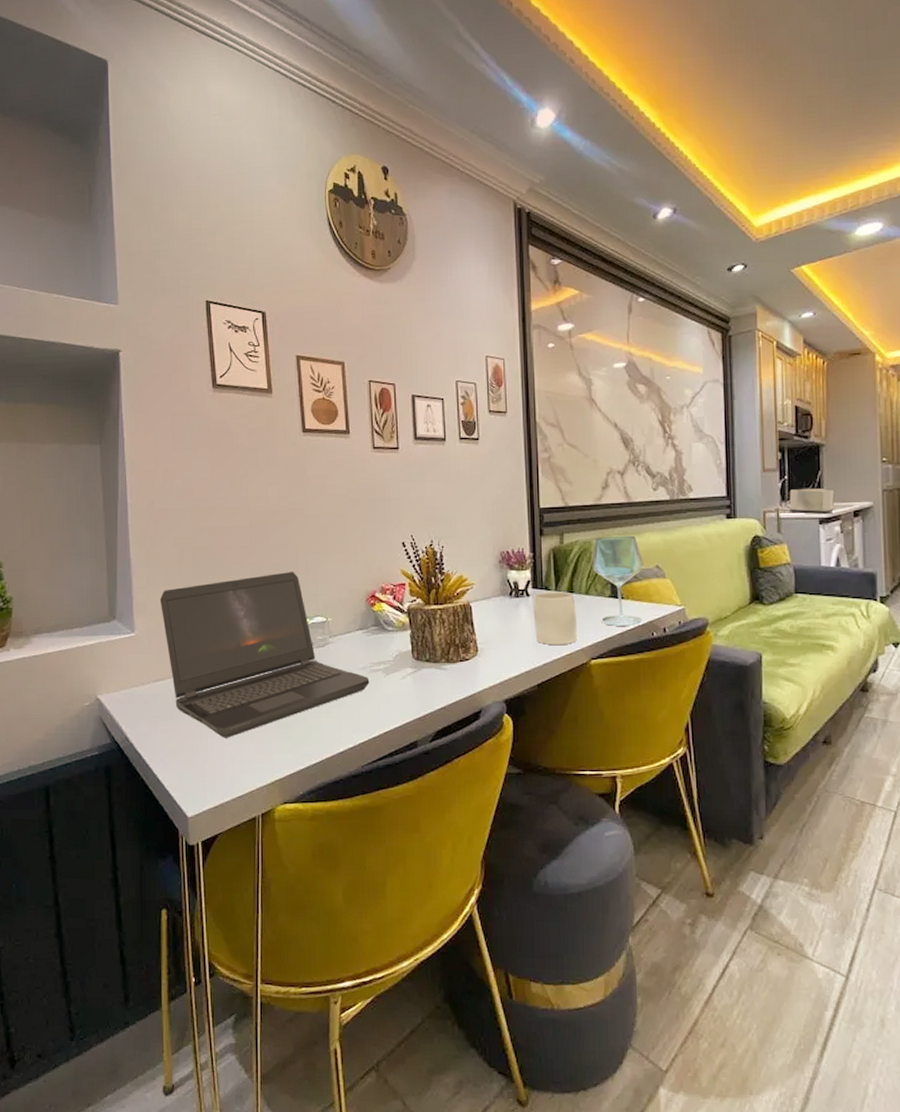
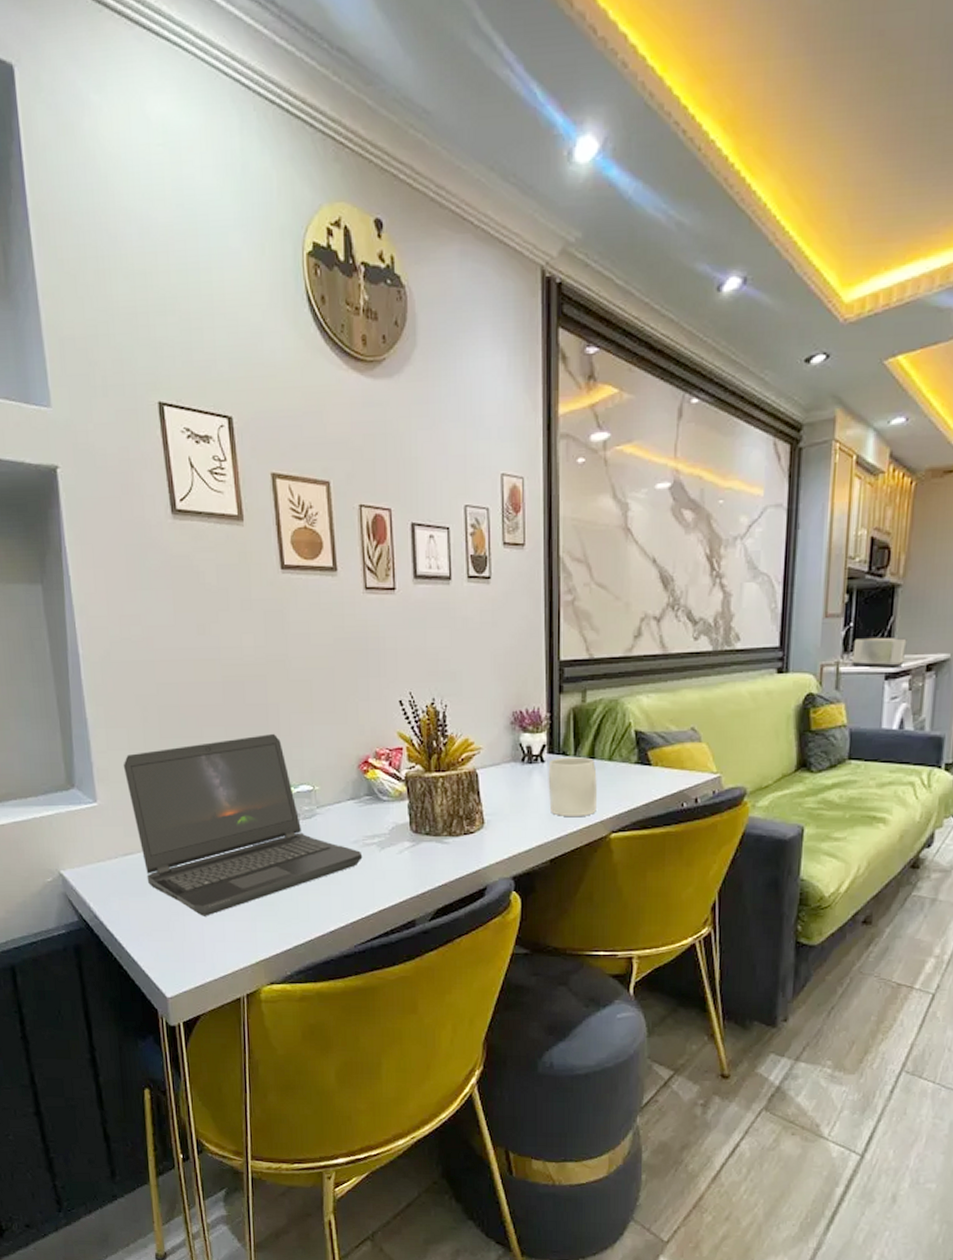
wine glass: present [592,535,644,626] -> none [617,692,677,796]

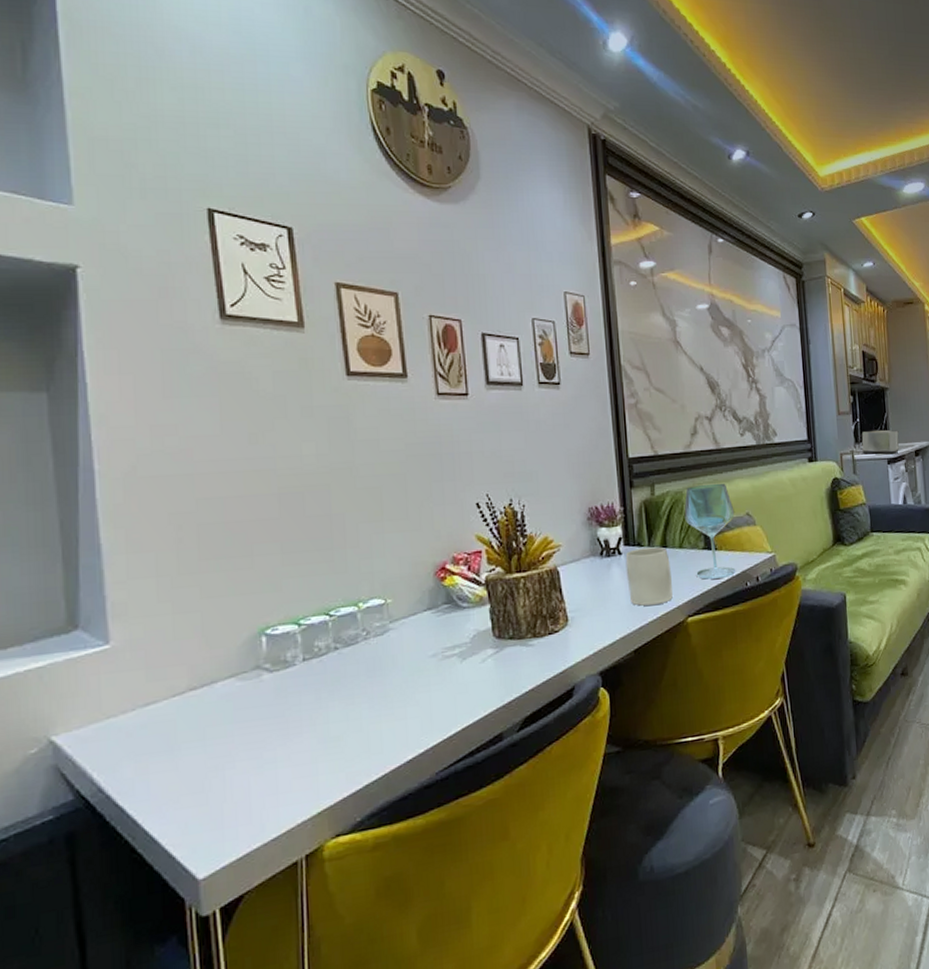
laptop computer: present [123,733,363,916] -> none [147,545,443,767]
wine glass: none [617,692,677,796] -> present [684,483,736,580]

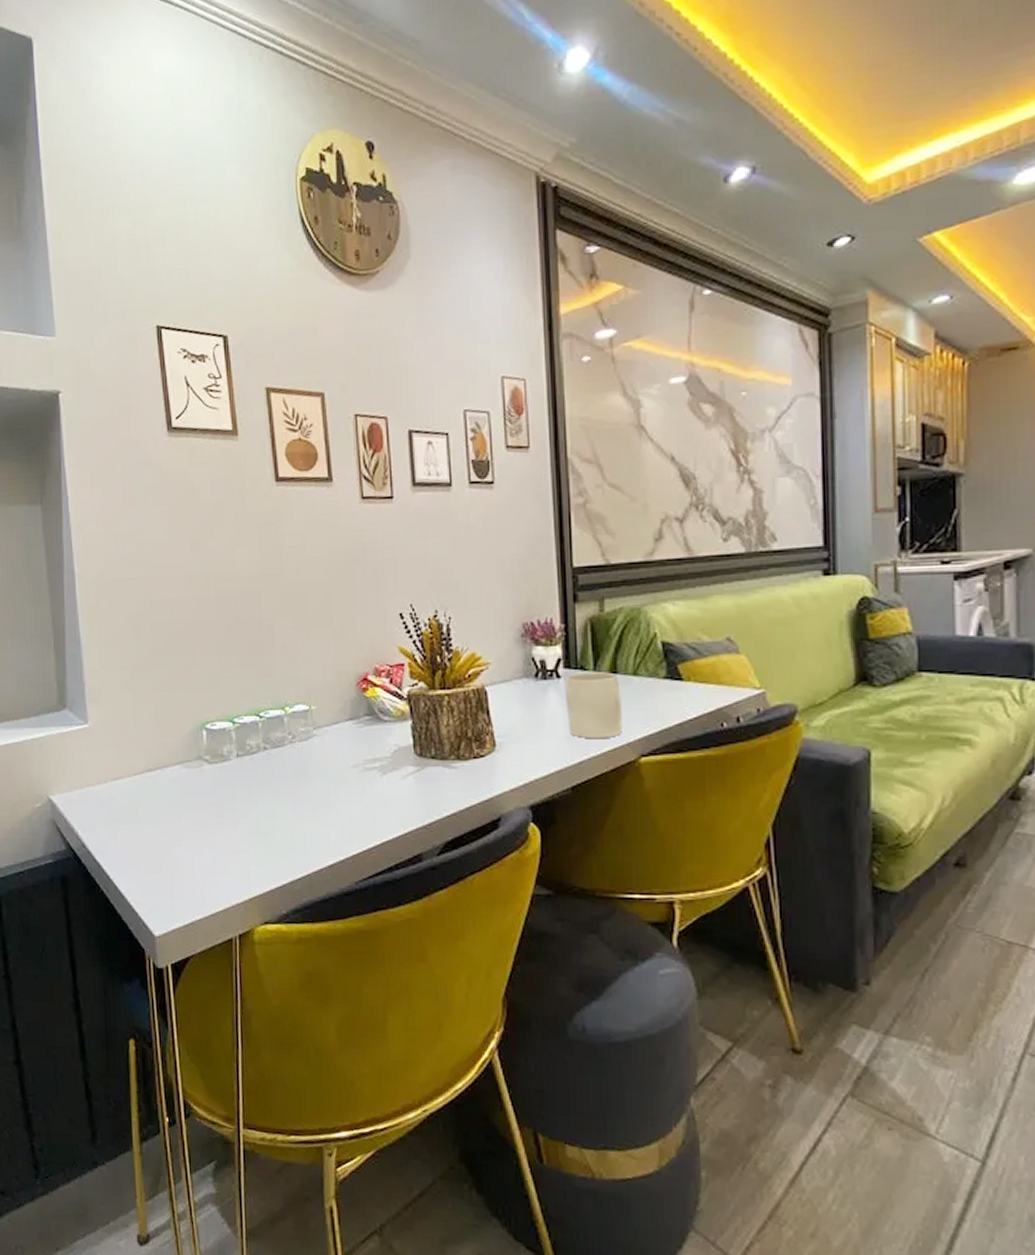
wine glass: present [684,483,736,580] -> none [641,599,710,715]
toaster: present [860,429,900,455] -> none [909,532,977,567]

